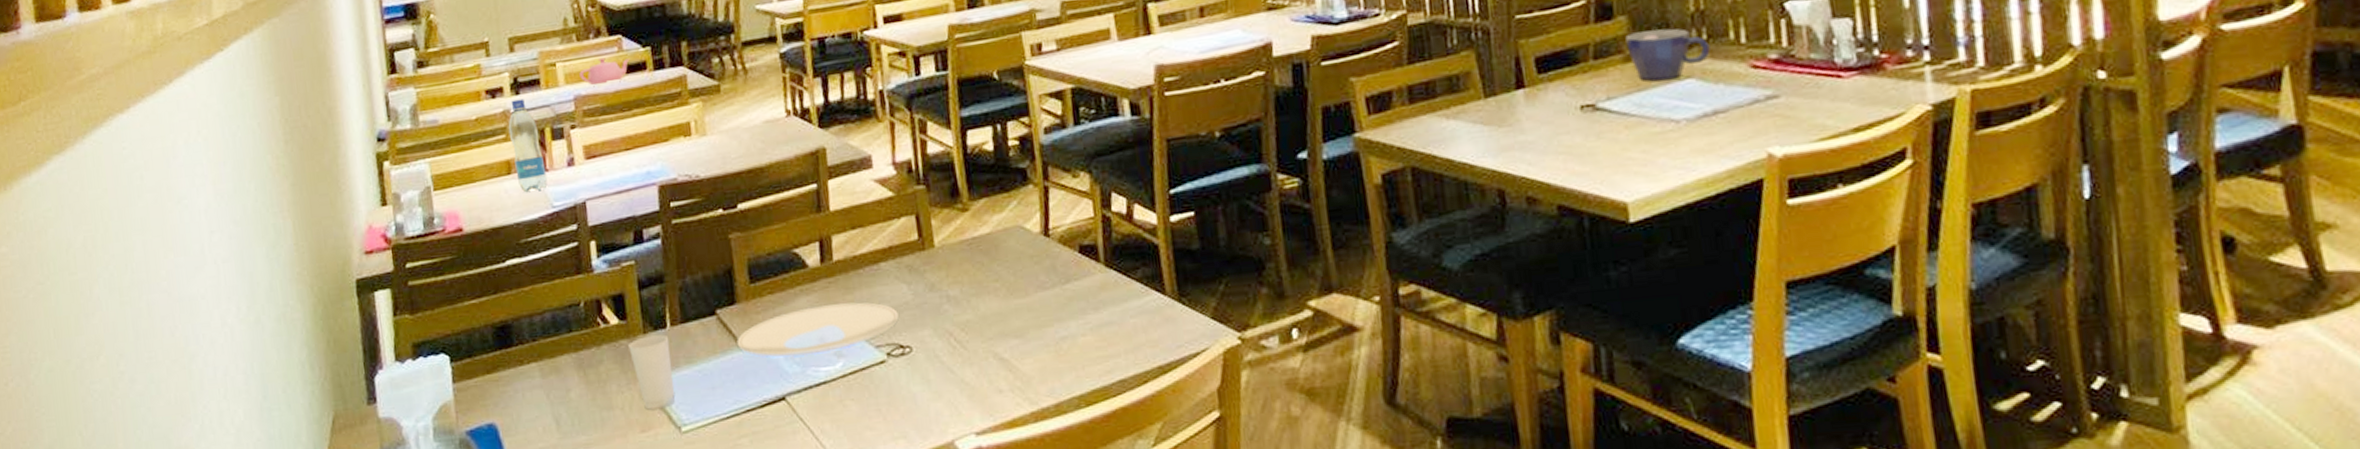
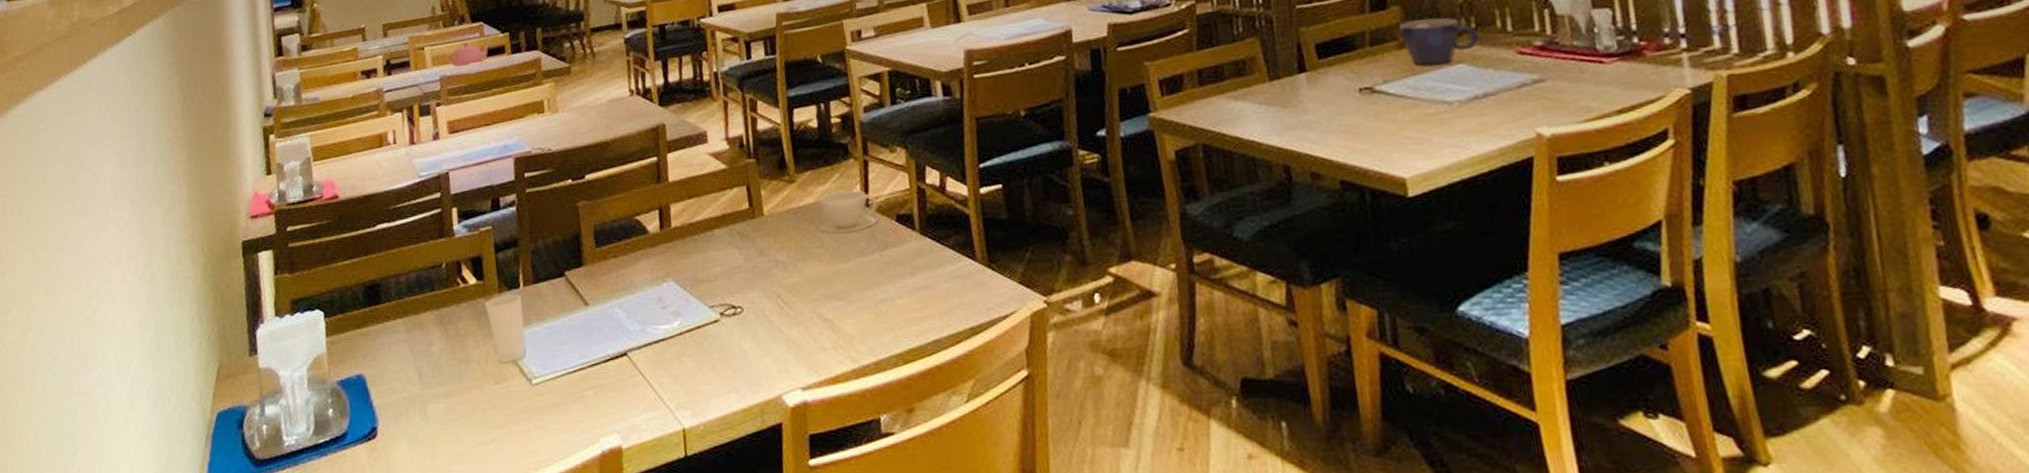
bottle: present [508,98,548,193] -> none [381,79,415,164]
plate: present [737,302,899,358] -> none [583,265,731,316]
teacup: none [994,218,1060,267] -> present [819,190,878,234]

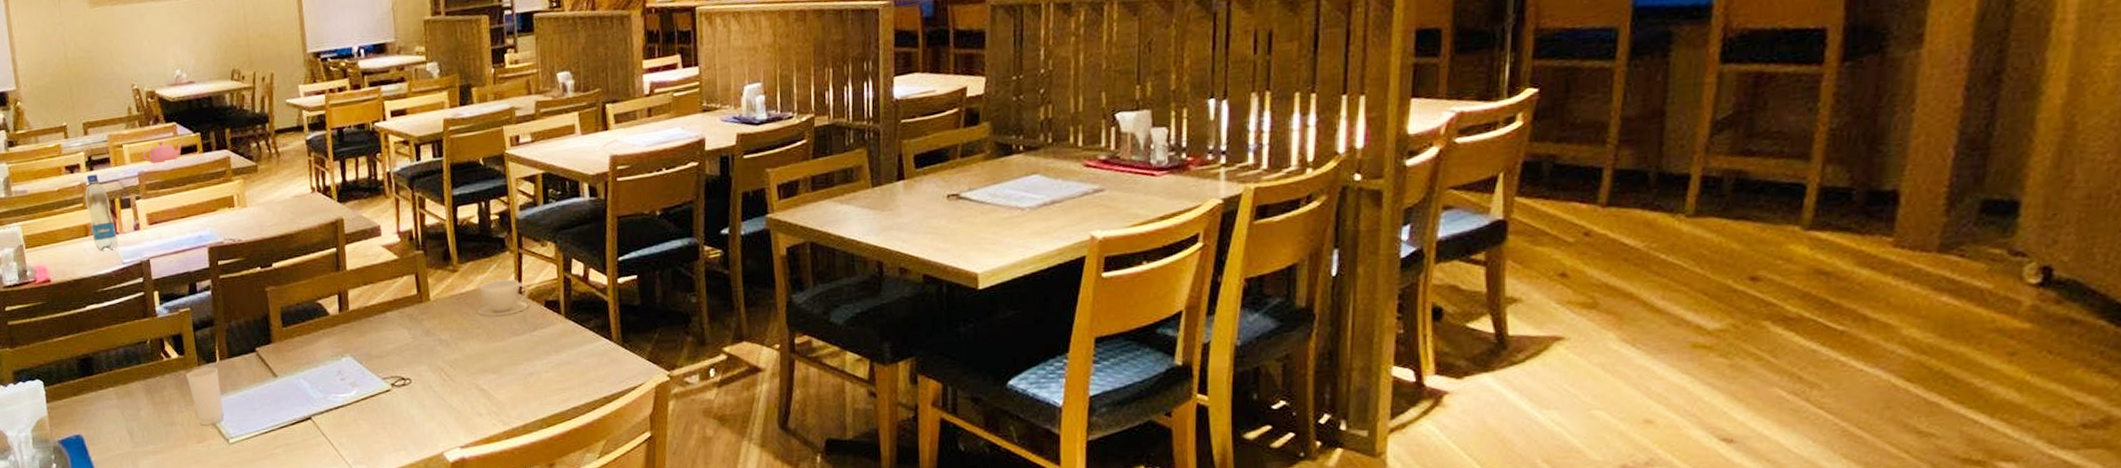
bottle: none [381,79,415,164] -> present [85,174,118,252]
cup: present [1399,18,1479,68] -> none [987,133,1054,178]

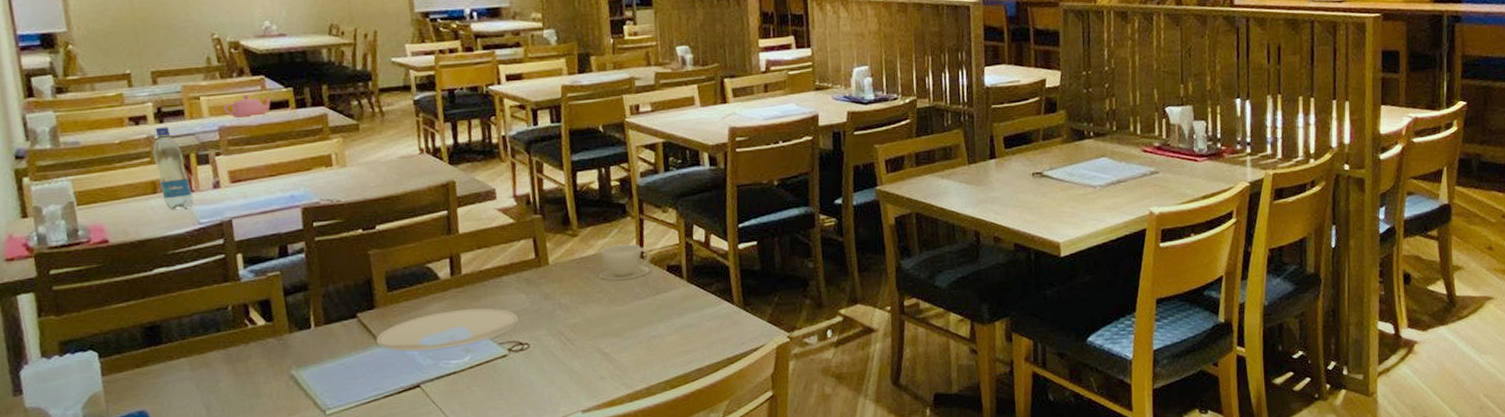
cup: present [186,367,224,427] -> none [275,334,320,398]
plate: none [272,343,401,386] -> present [376,308,518,353]

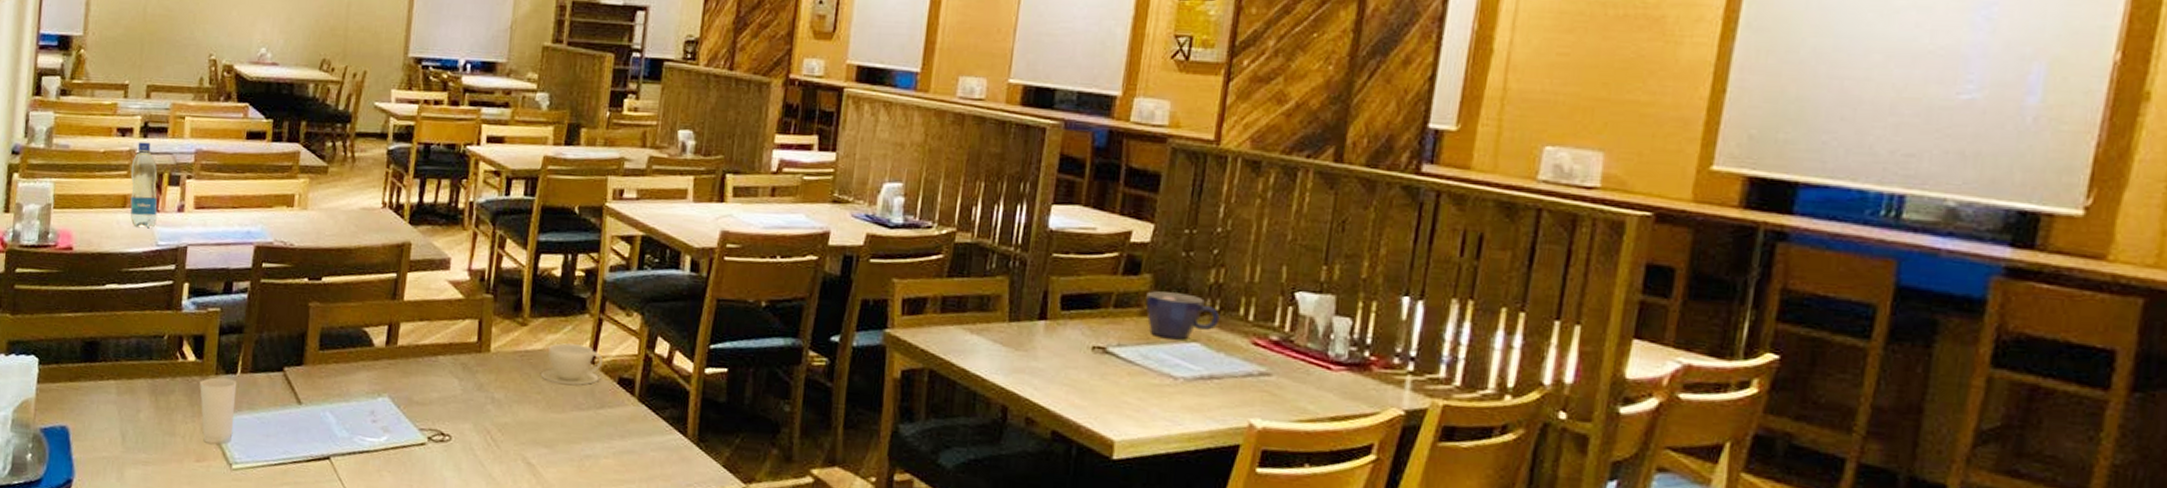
teapot: present [223,94,273,120] -> none [204,120,252,146]
cup: none [275,334,320,398] -> present [199,377,237,446]
plate: present [376,308,518,353] -> none [297,382,446,425]
cup: none [1064,121,1118,159] -> present [1145,291,1220,342]

